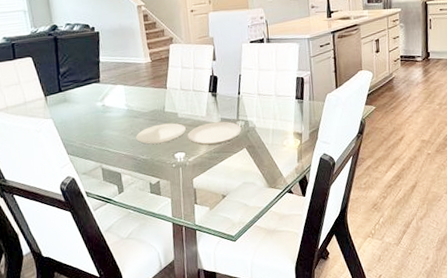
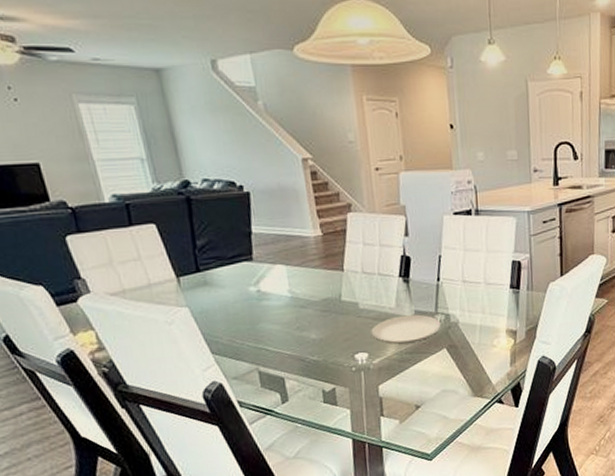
plate: present [136,123,186,145] -> none [303,315,369,342]

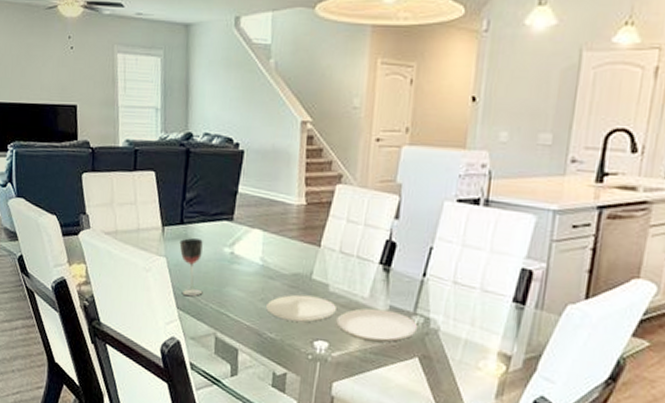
wineglass: none [199,283,237,341] -> present [179,238,203,297]
plate: none [303,315,369,342] -> present [266,294,336,323]

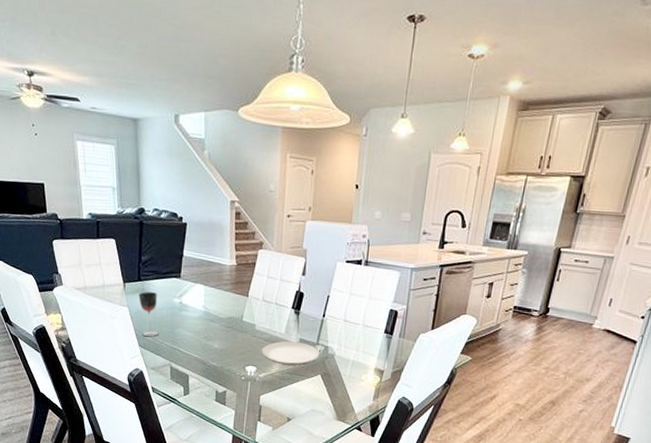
plate: present [266,294,336,323] -> none [209,333,261,353]

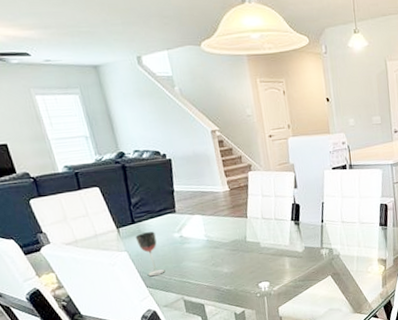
plate: present [262,341,320,365] -> none [271,249,326,274]

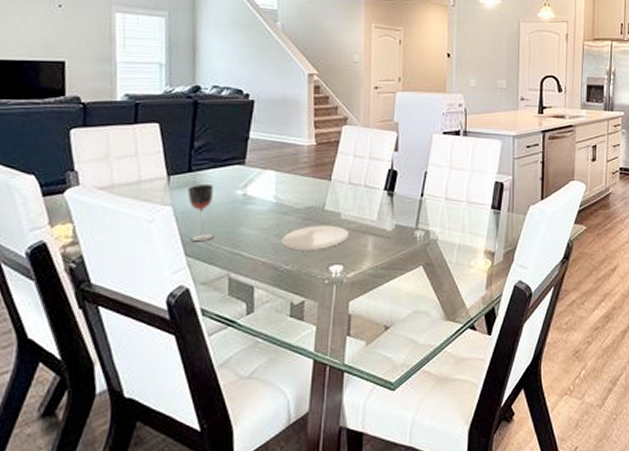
plate: none [218,252,269,275] -> present [281,225,348,251]

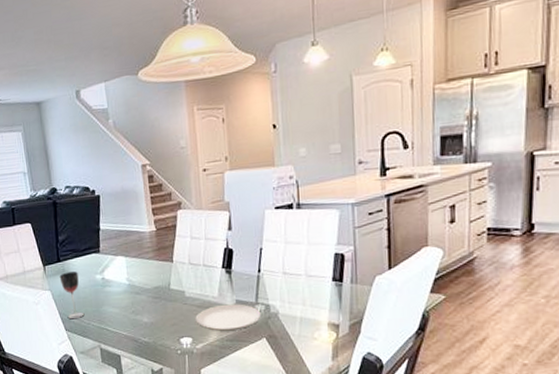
plate: present [281,225,348,251] -> none [137,302,194,325]
plate: none [349,229,420,258] -> present [195,304,261,331]

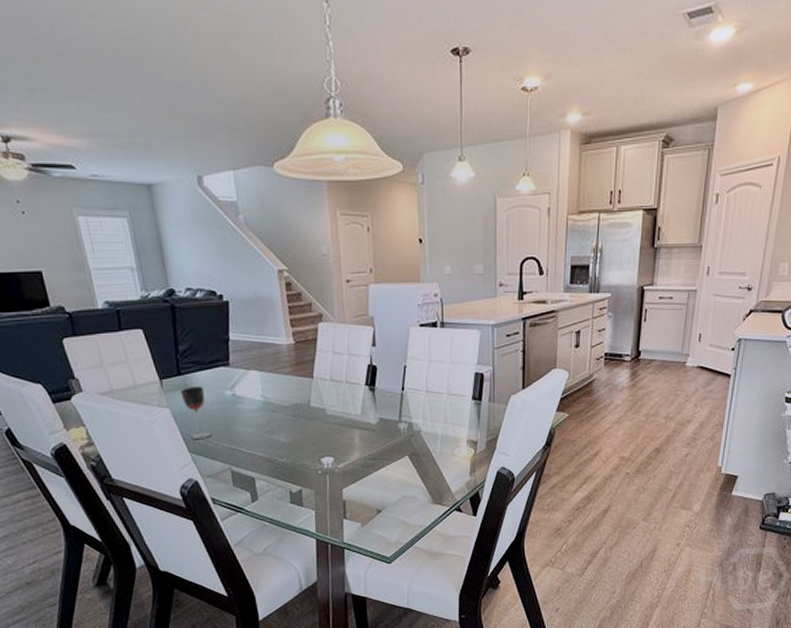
plate: present [195,304,261,331] -> none [337,422,404,450]

